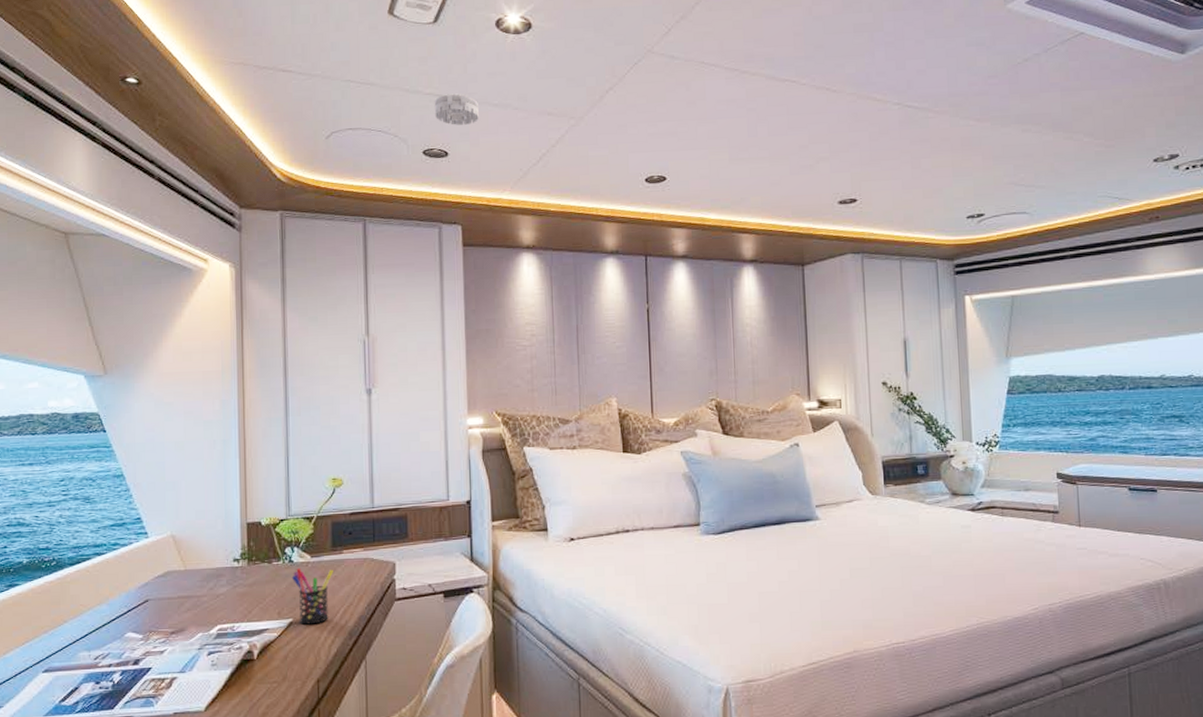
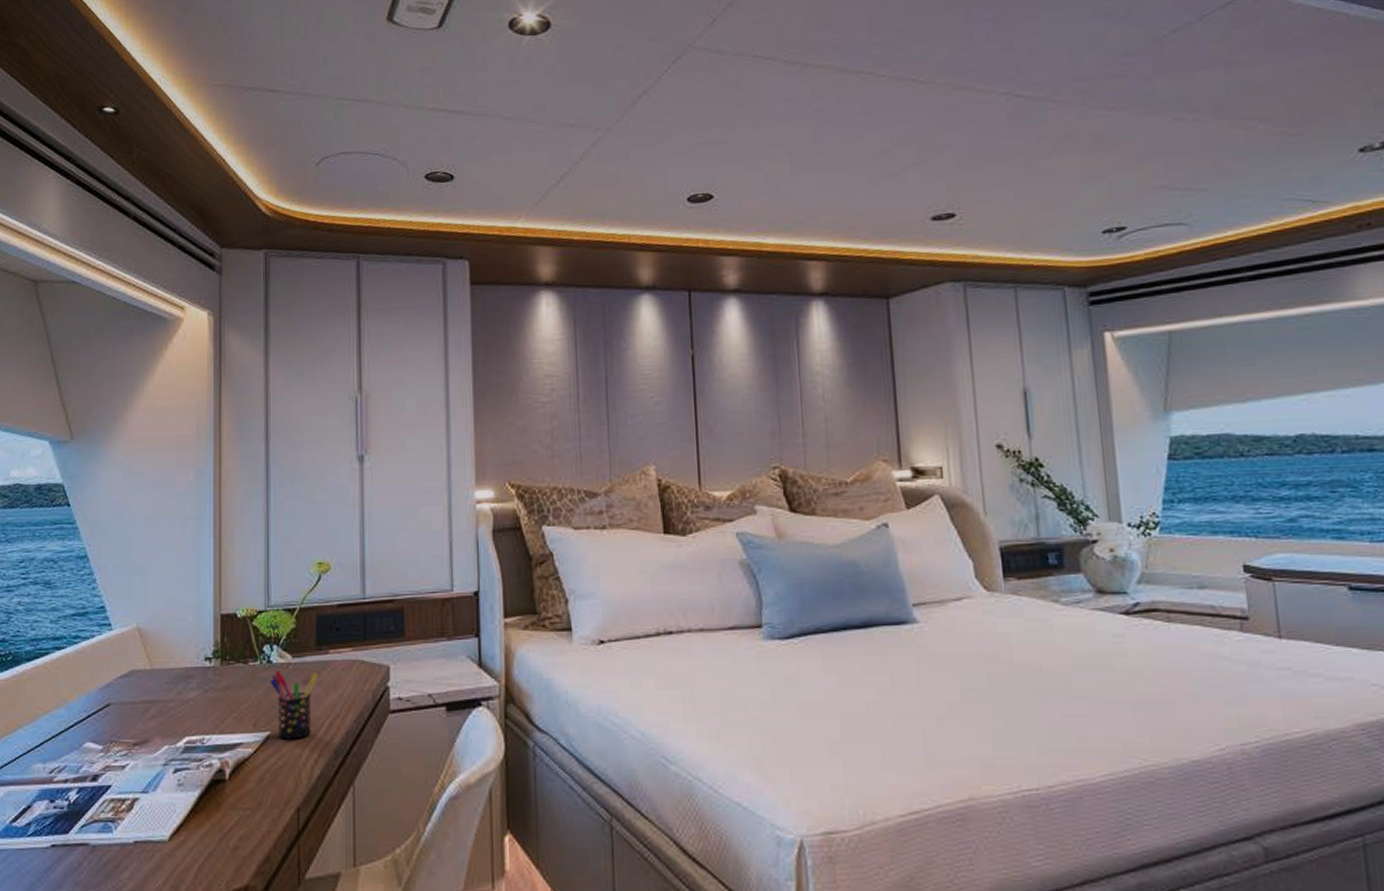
smoke detector: present [434,94,479,125] -> none [438,107,489,144]

